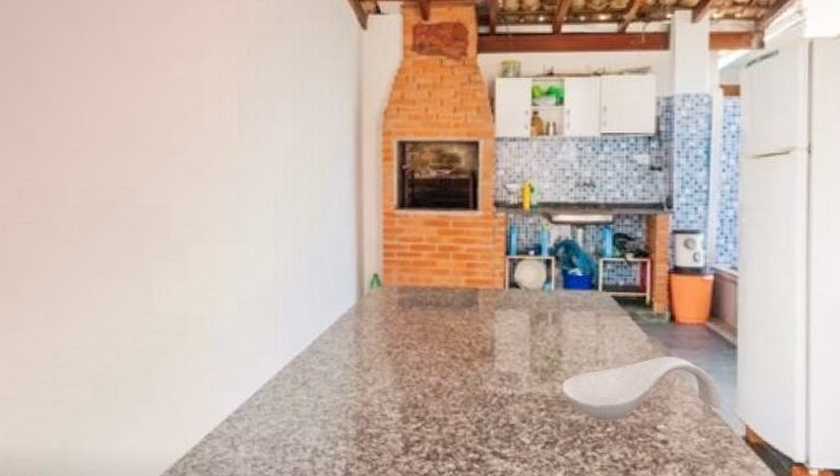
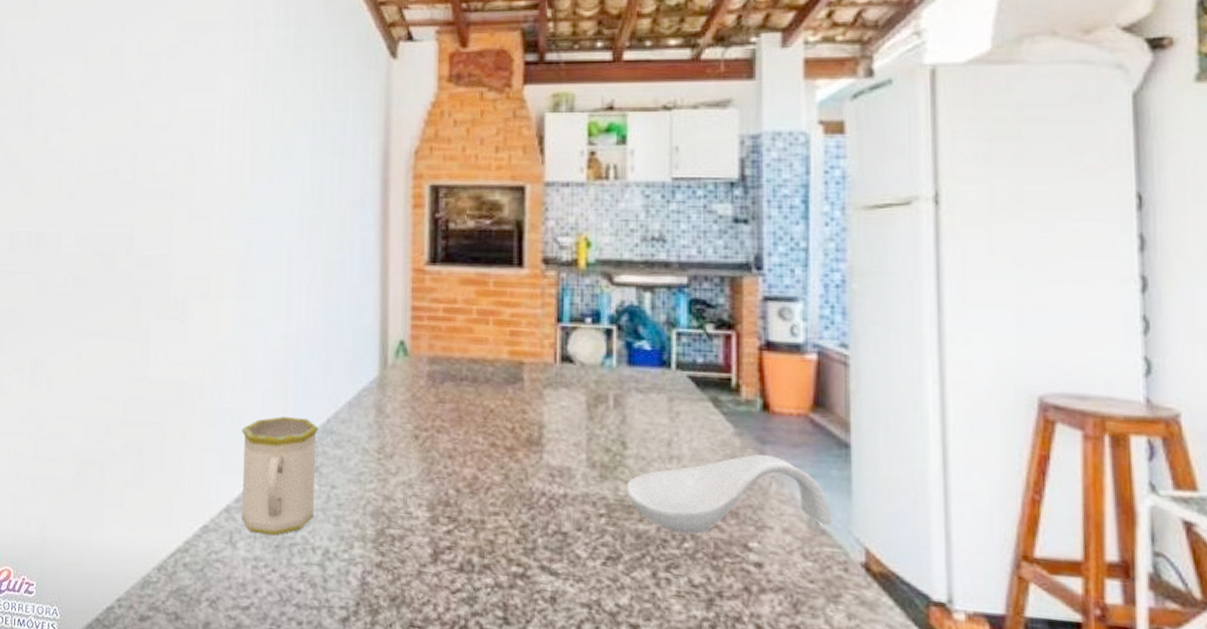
mug: none [238,341,305,439] -> present [241,416,318,536]

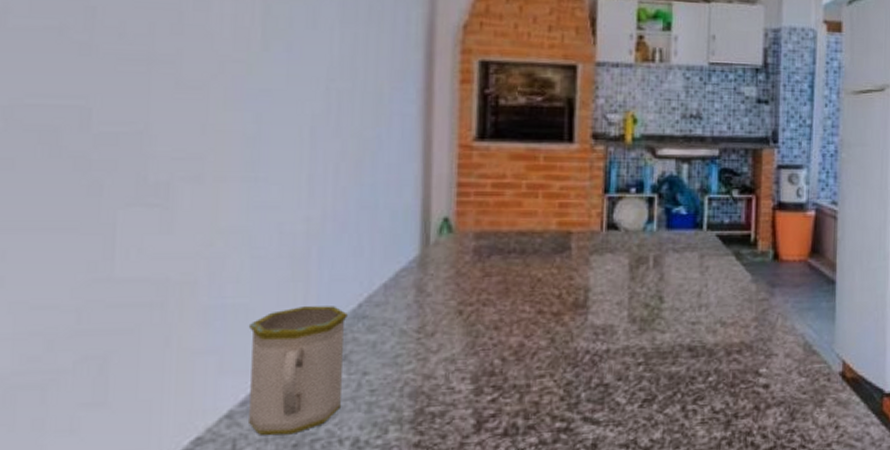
spoon rest: present [626,454,832,535] -> none [661,296,821,370]

